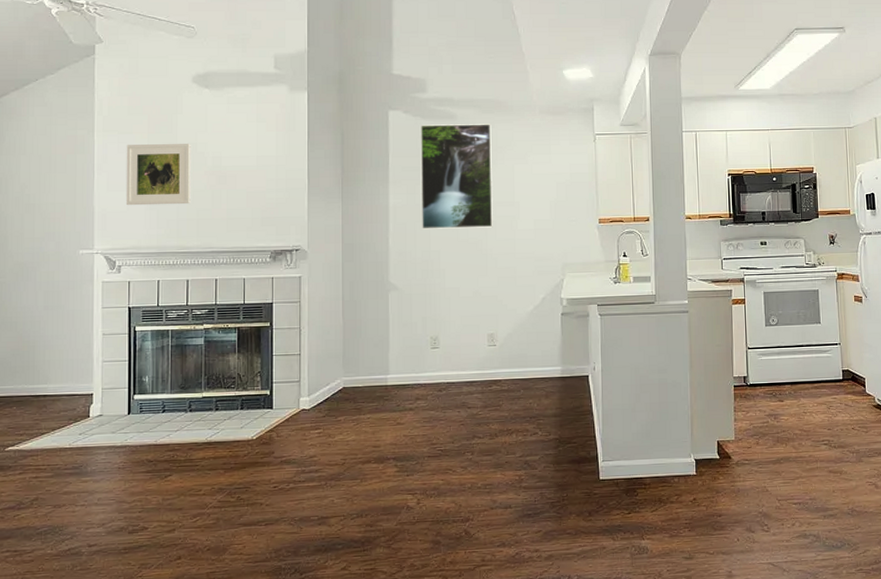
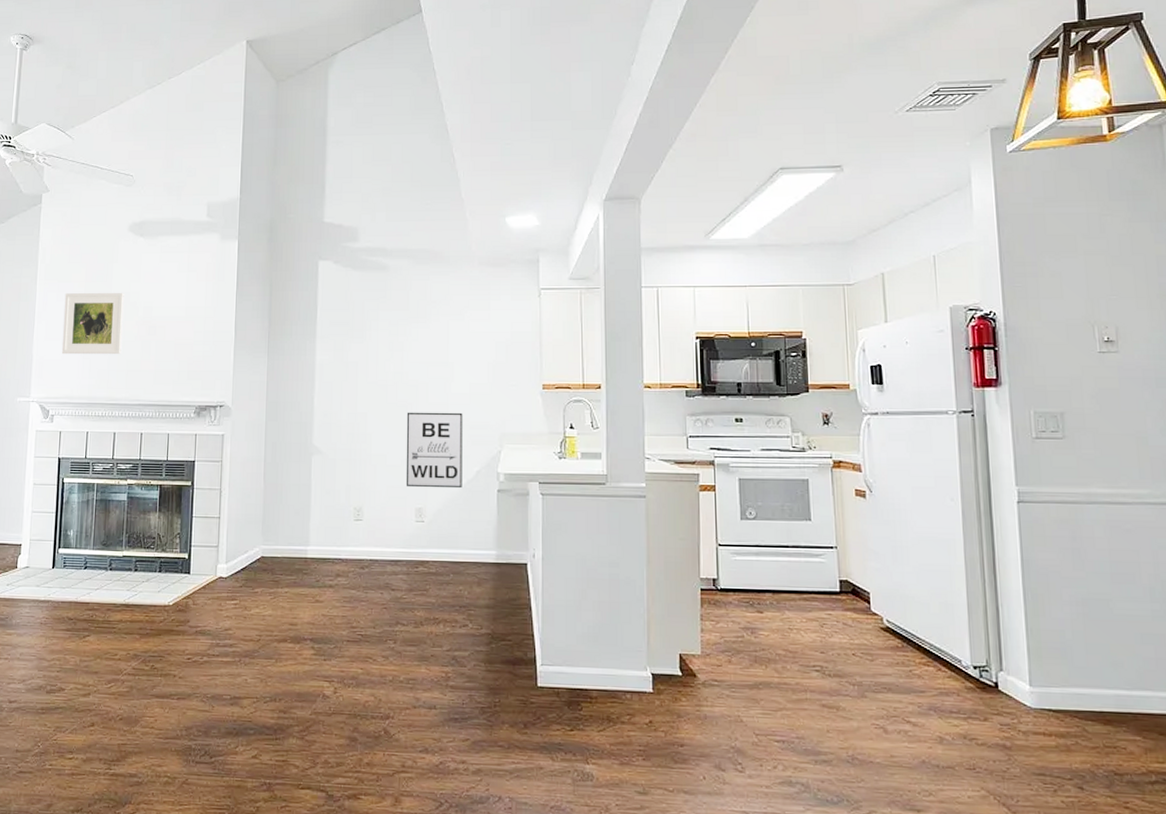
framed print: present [420,124,493,229] -> none [349,276,426,390]
wall art: none [477,246,530,316] -> present [405,412,463,489]

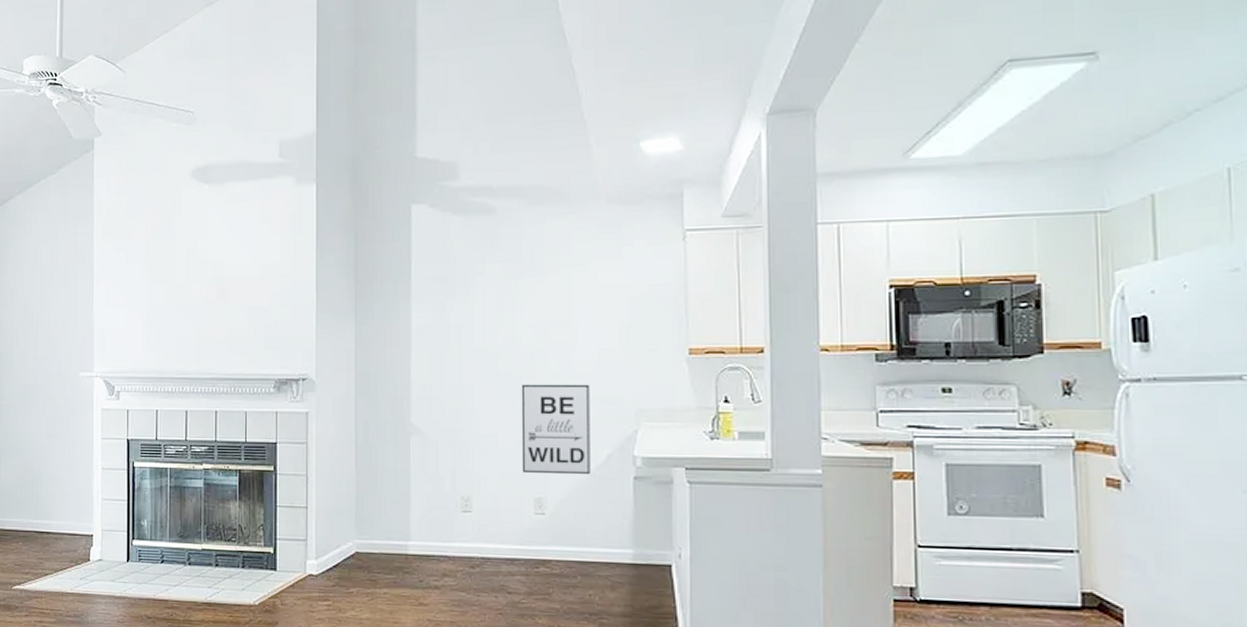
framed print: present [61,293,124,355] -> none [124,250,190,323]

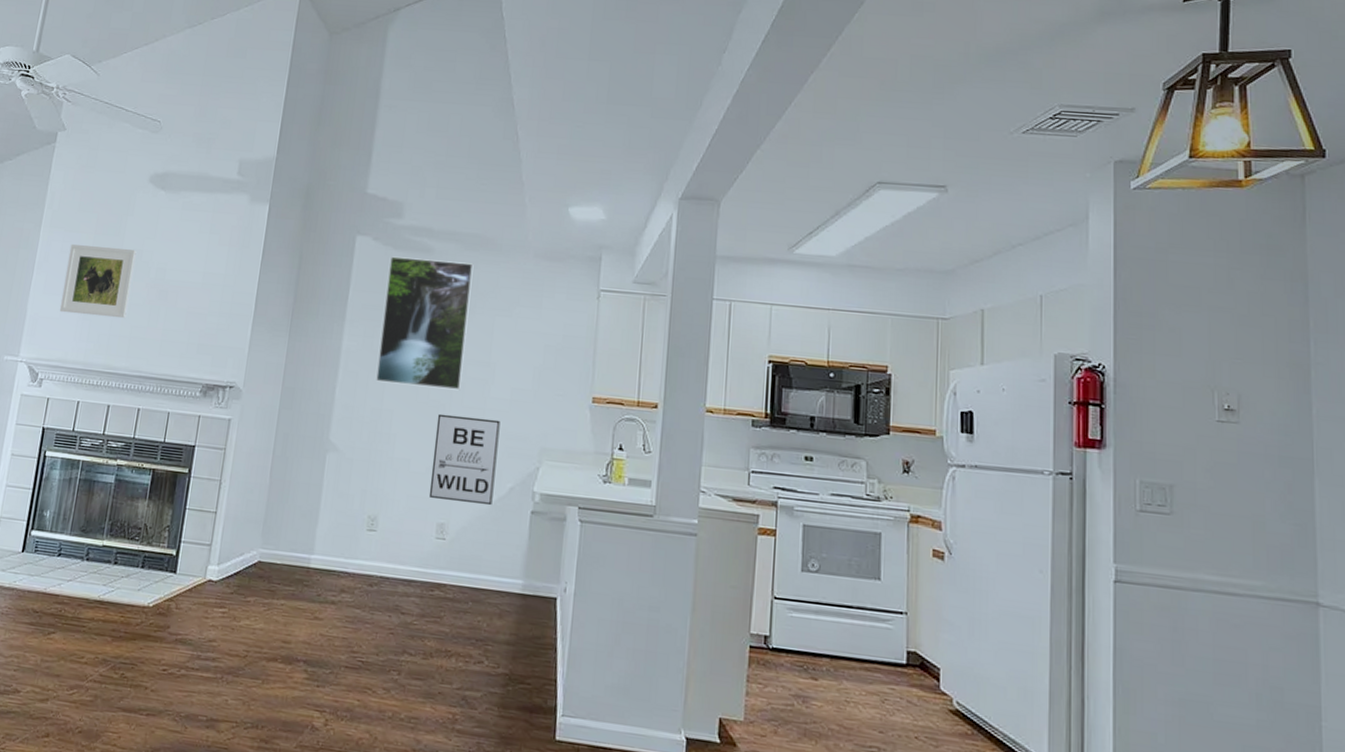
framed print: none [124,250,190,323] -> present [59,244,137,319]
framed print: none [449,218,542,358] -> present [376,256,474,391]

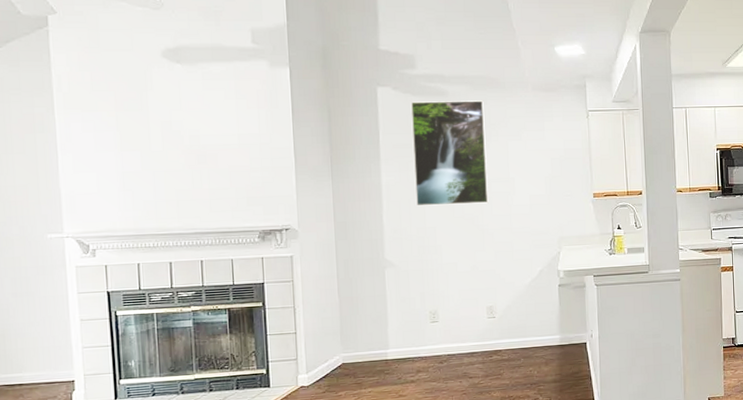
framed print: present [59,244,137,319] -> none [92,122,169,187]
wall art: present [428,413,500,506] -> none [473,221,528,290]

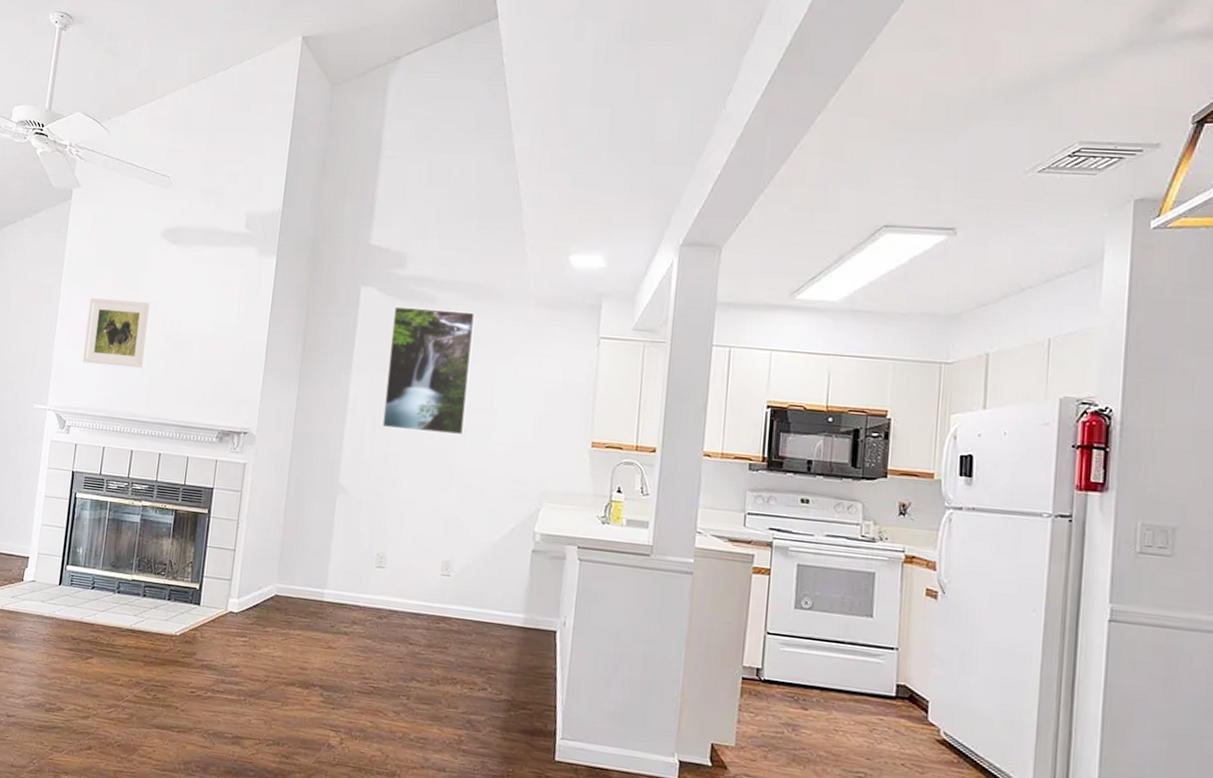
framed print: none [92,122,169,187] -> present [82,298,152,369]

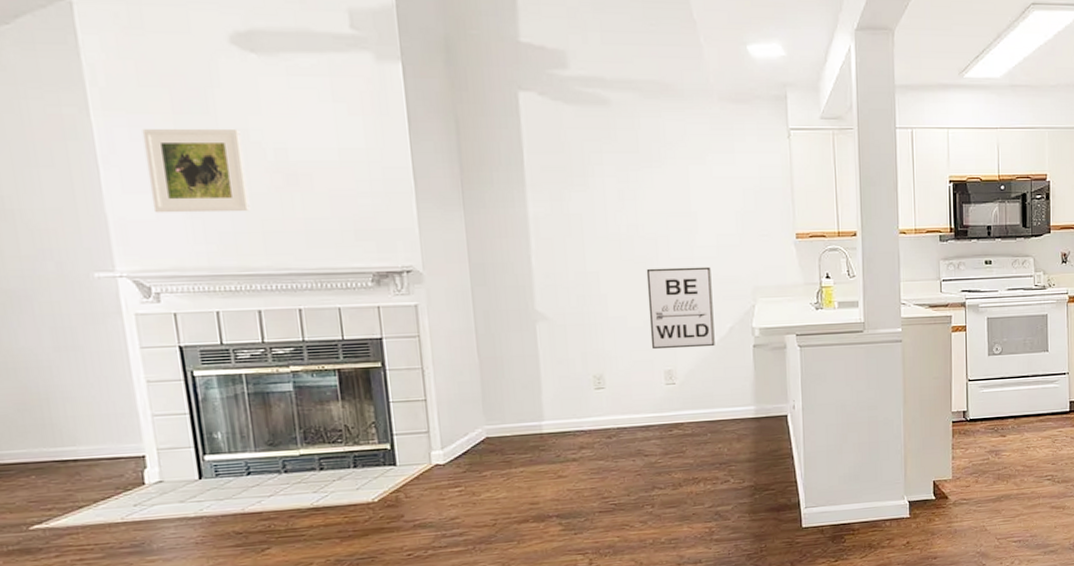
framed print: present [382,306,476,436] -> none [562,111,665,246]
wall art: none [434,458,502,545] -> present [646,266,715,350]

